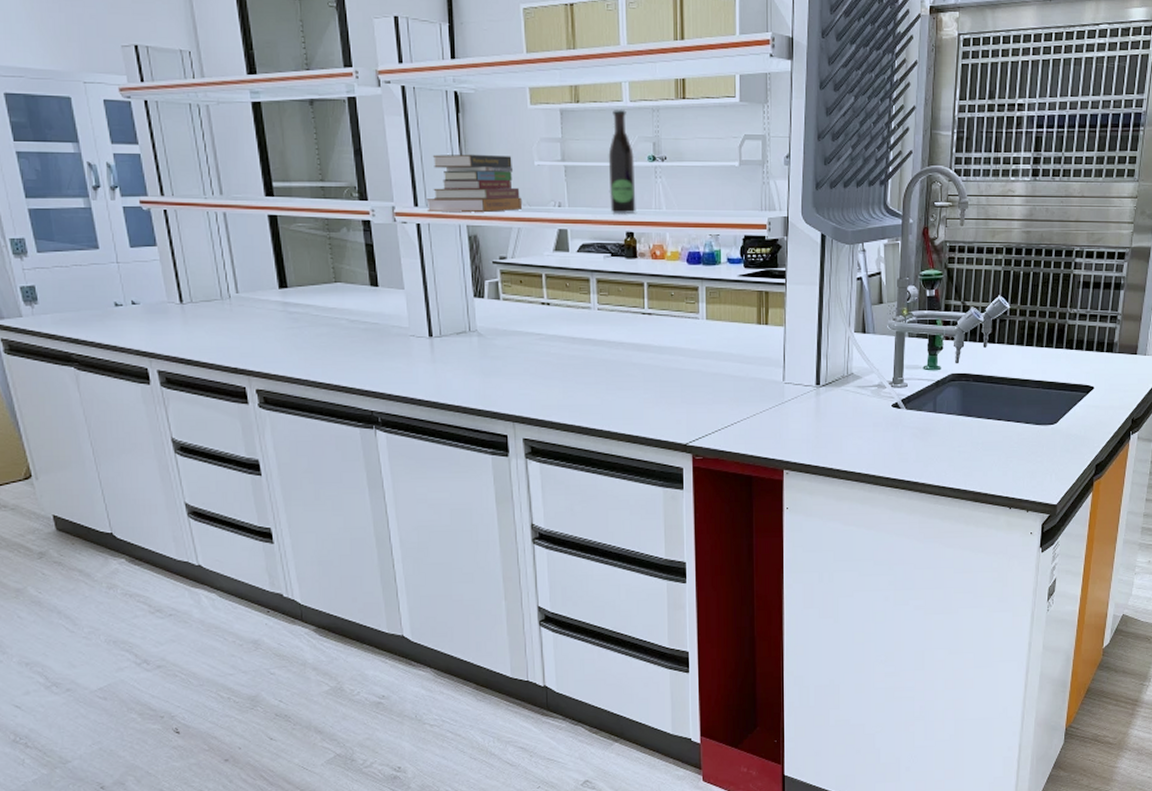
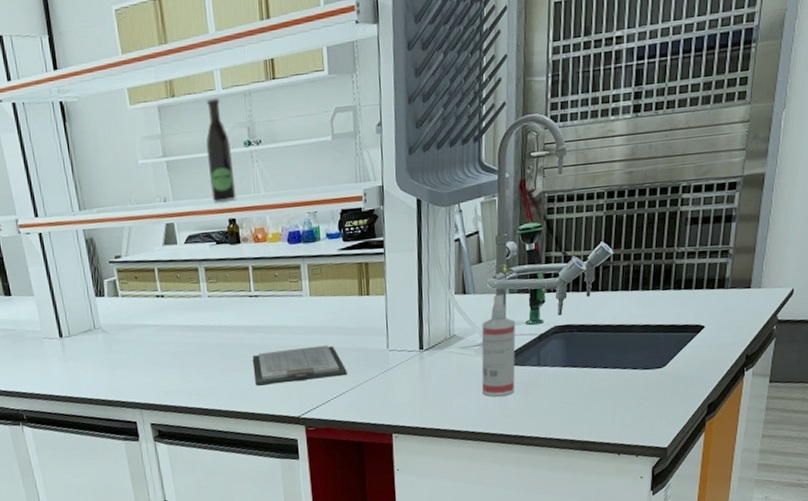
books: present [426,154,523,212] -> none [45,158,132,220]
clipboard: none [640,371,740,408] -> present [252,345,347,386]
spray bottle: none [878,336,913,440] -> present [481,294,516,397]

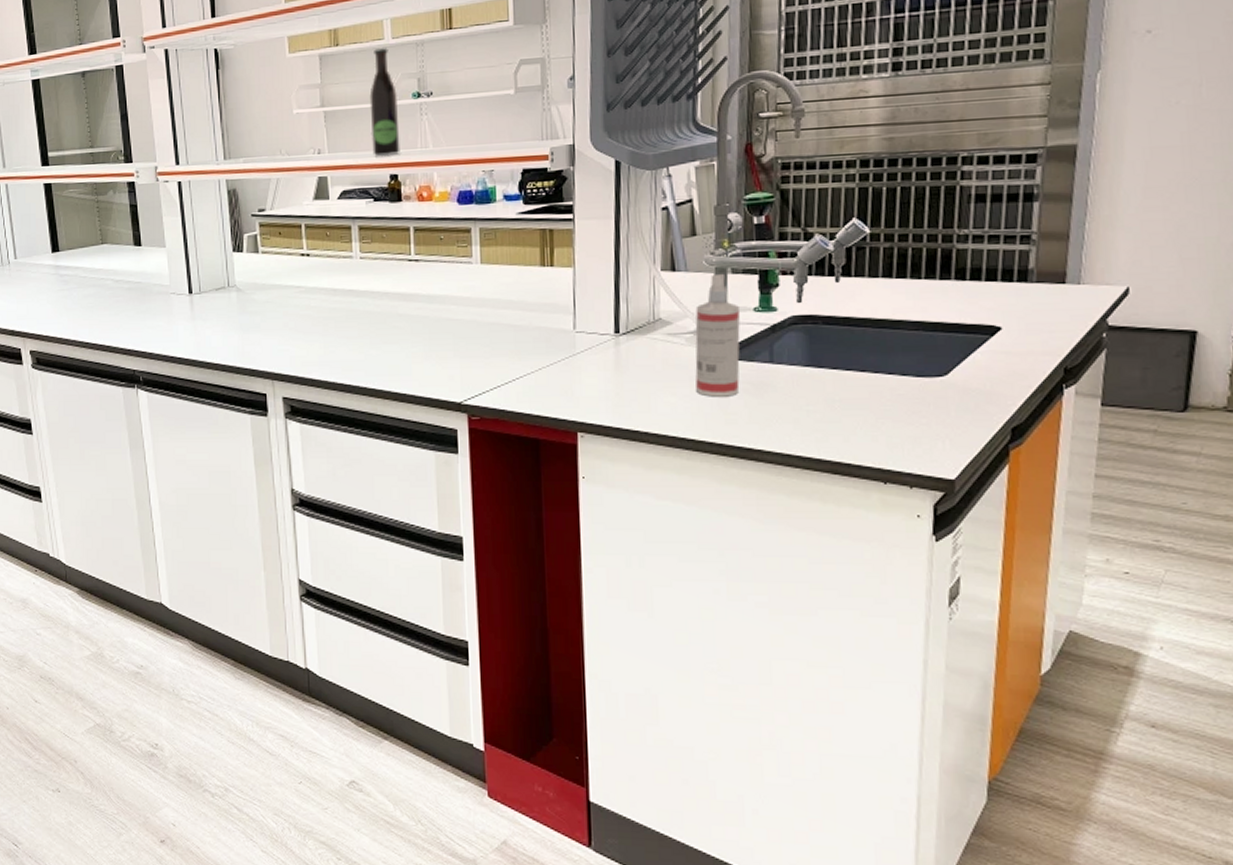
clipboard: present [252,345,347,386] -> none [408,320,522,363]

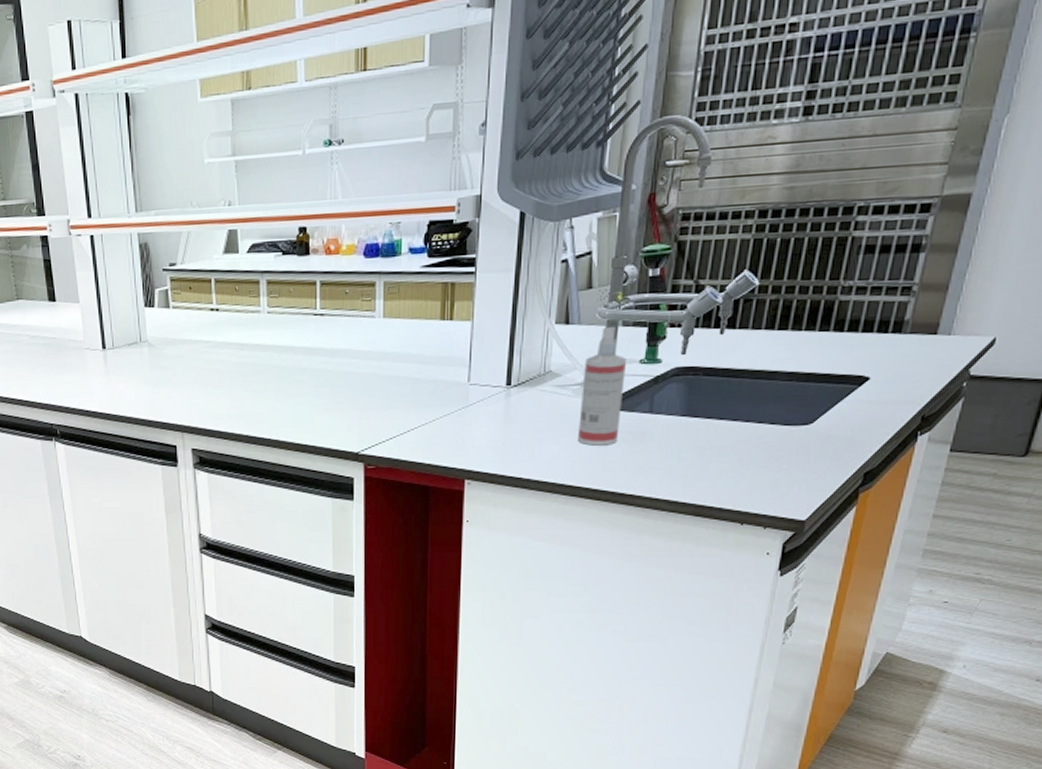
bottle: present [369,47,400,157] -> none [281,90,310,209]

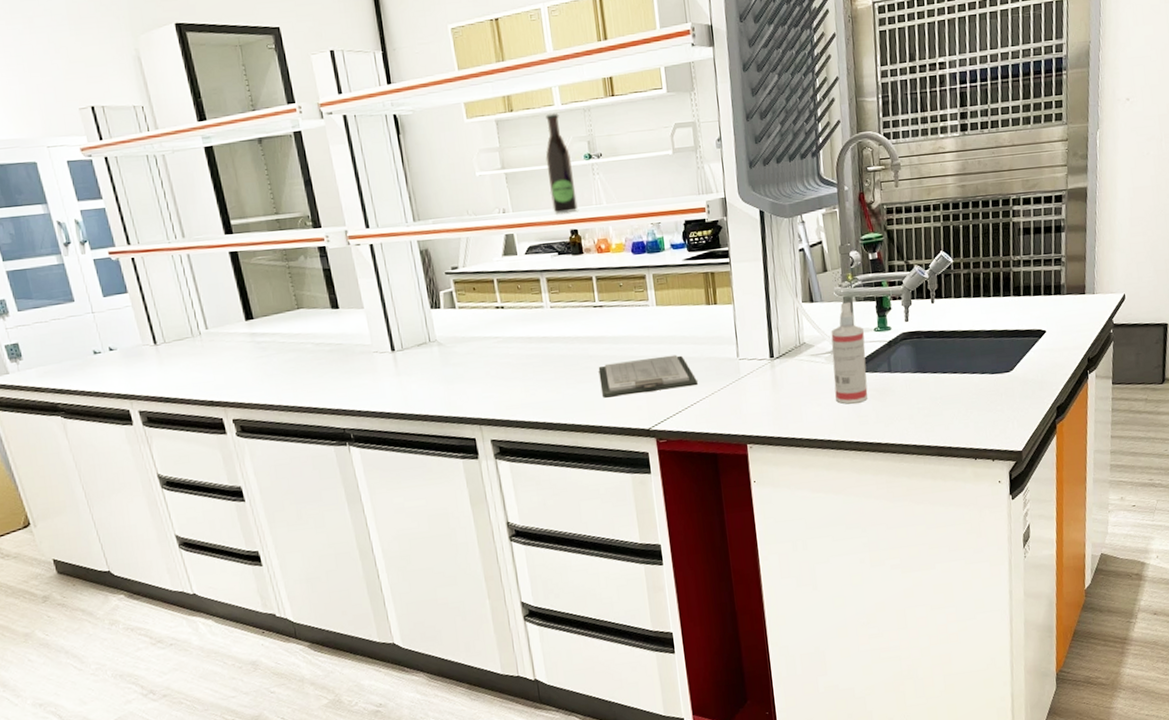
bottle: none [281,90,310,209] -> present [545,112,578,214]
clipboard: none [311,374,418,415] -> present [598,354,698,398]

